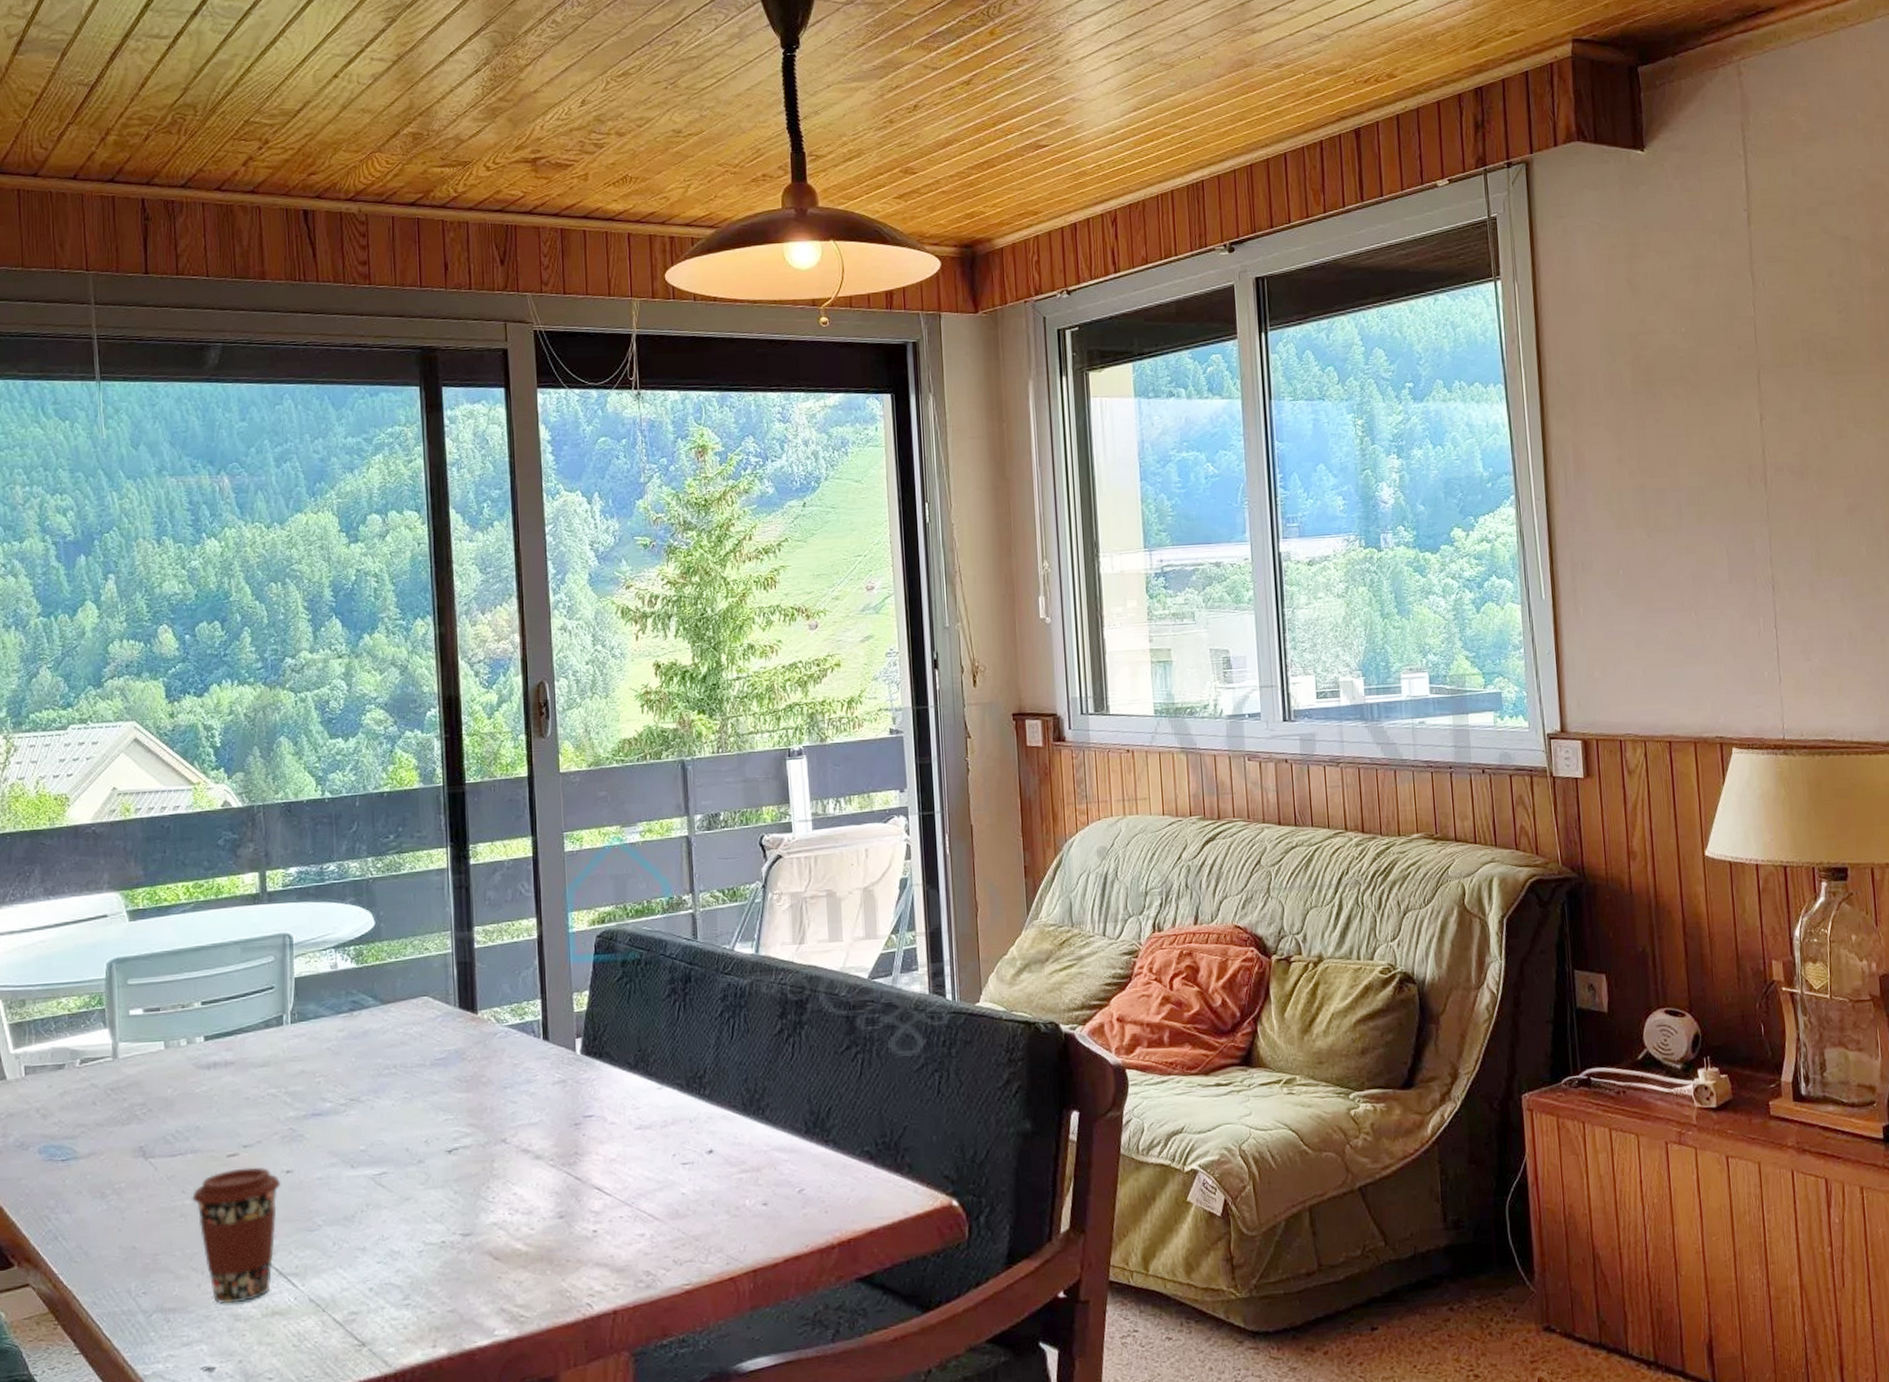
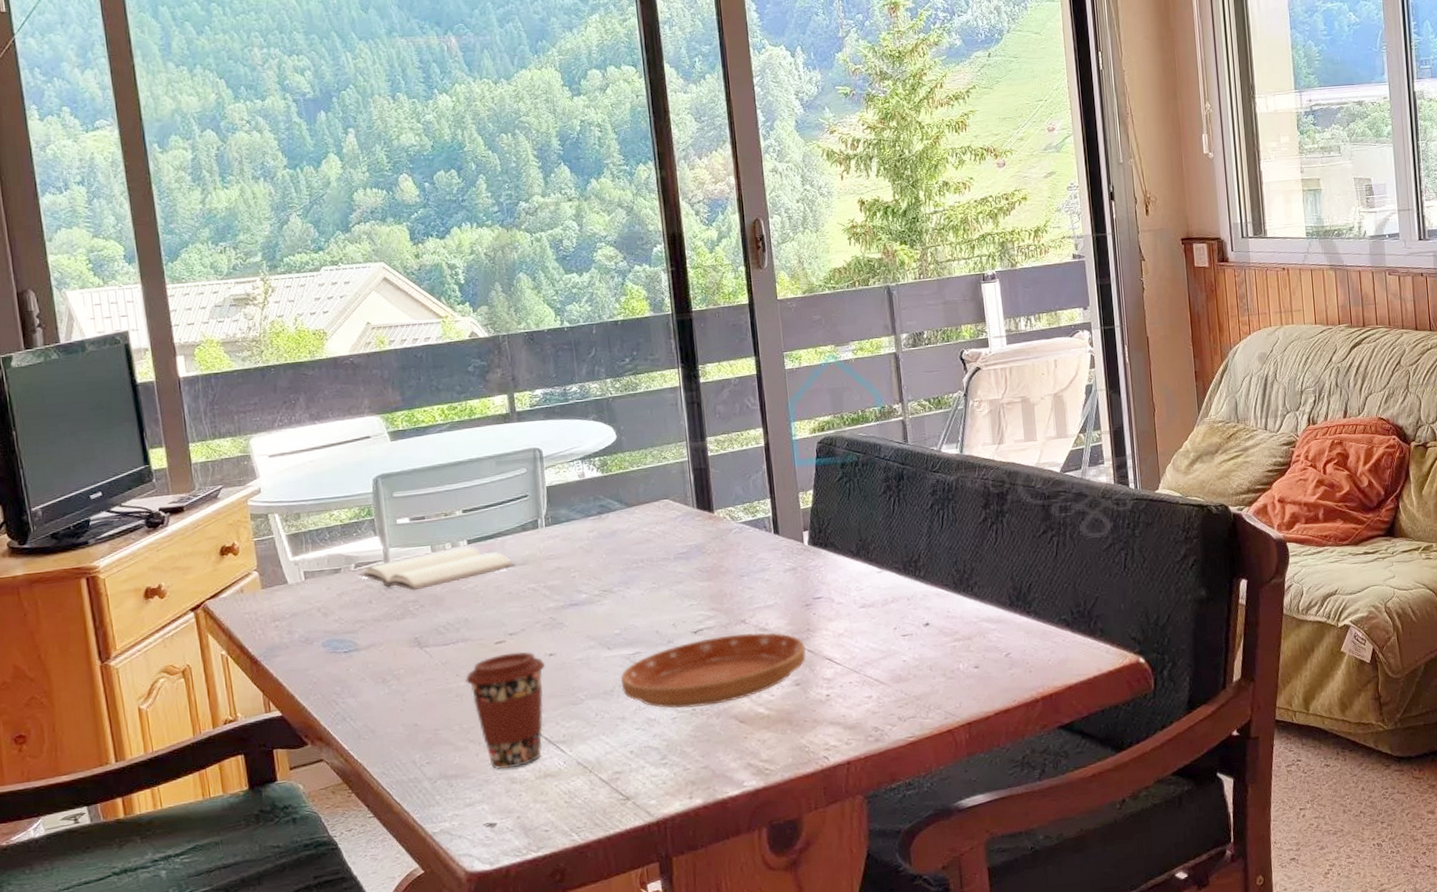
book: none [84,1041,256,1093] -> present [359,544,516,591]
saucer: none [363,1154,572,1240] -> present [620,633,806,708]

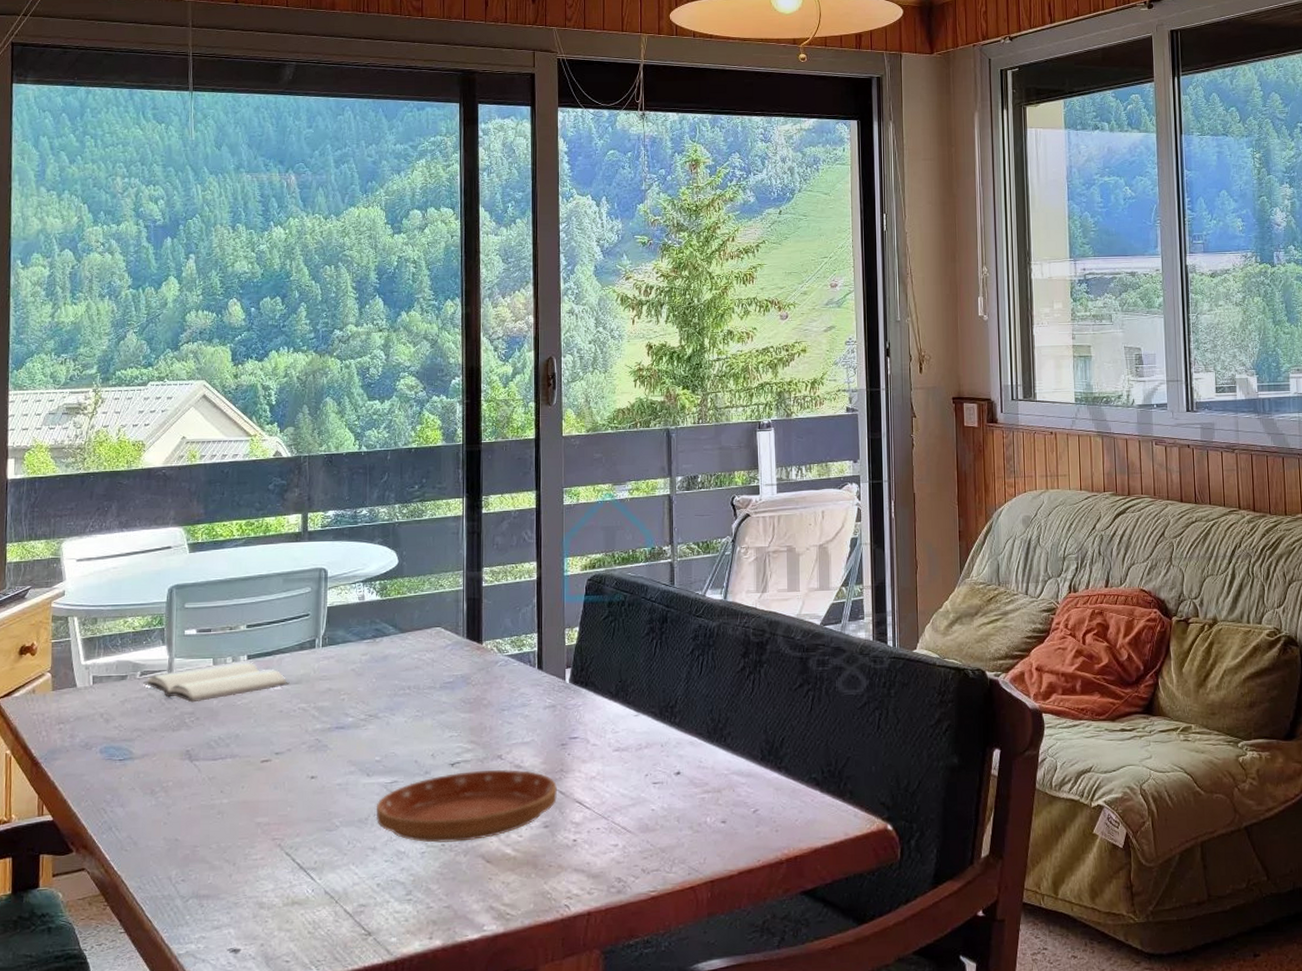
coffee cup: present [465,651,546,770] -> none [229,772,306,893]

